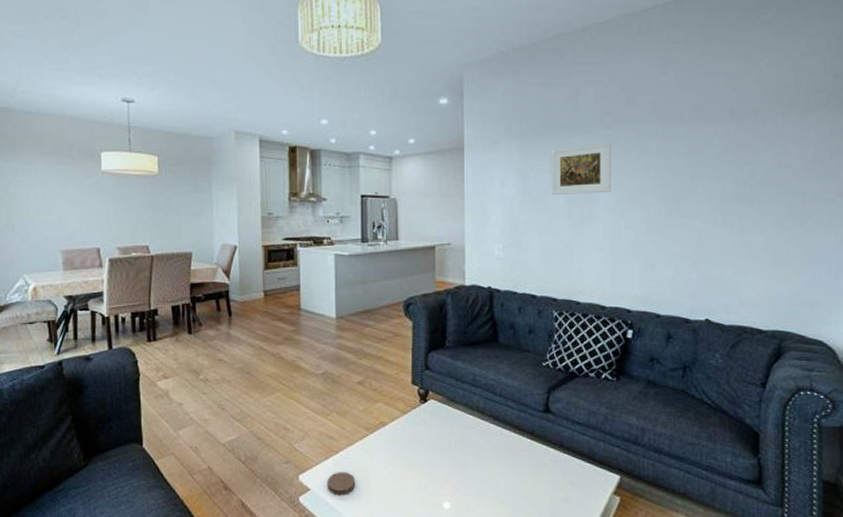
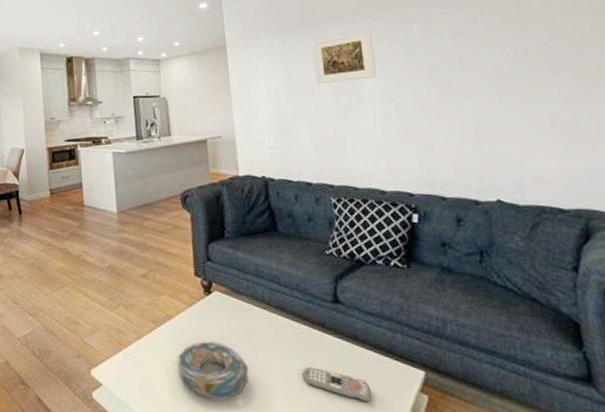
coaster: present [326,472,356,495] -> none [118,366,147,391]
decorative bowl: none [388,448,458,503] -> present [177,341,249,400]
remote control: none [508,472,570,504] -> present [302,368,372,403]

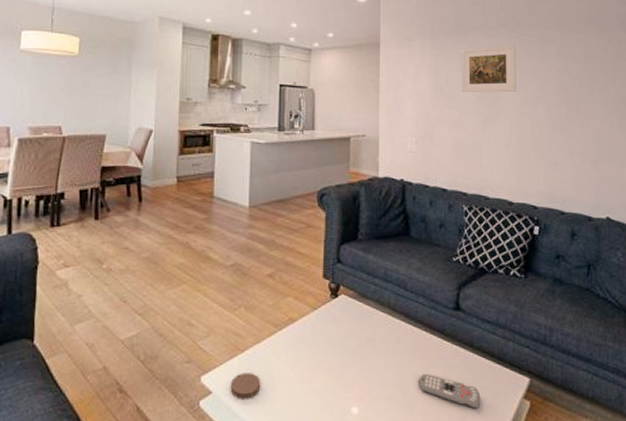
coaster: none [118,366,147,391] -> present [230,373,261,399]
decorative bowl: present [177,341,249,400] -> none [295,346,367,408]

